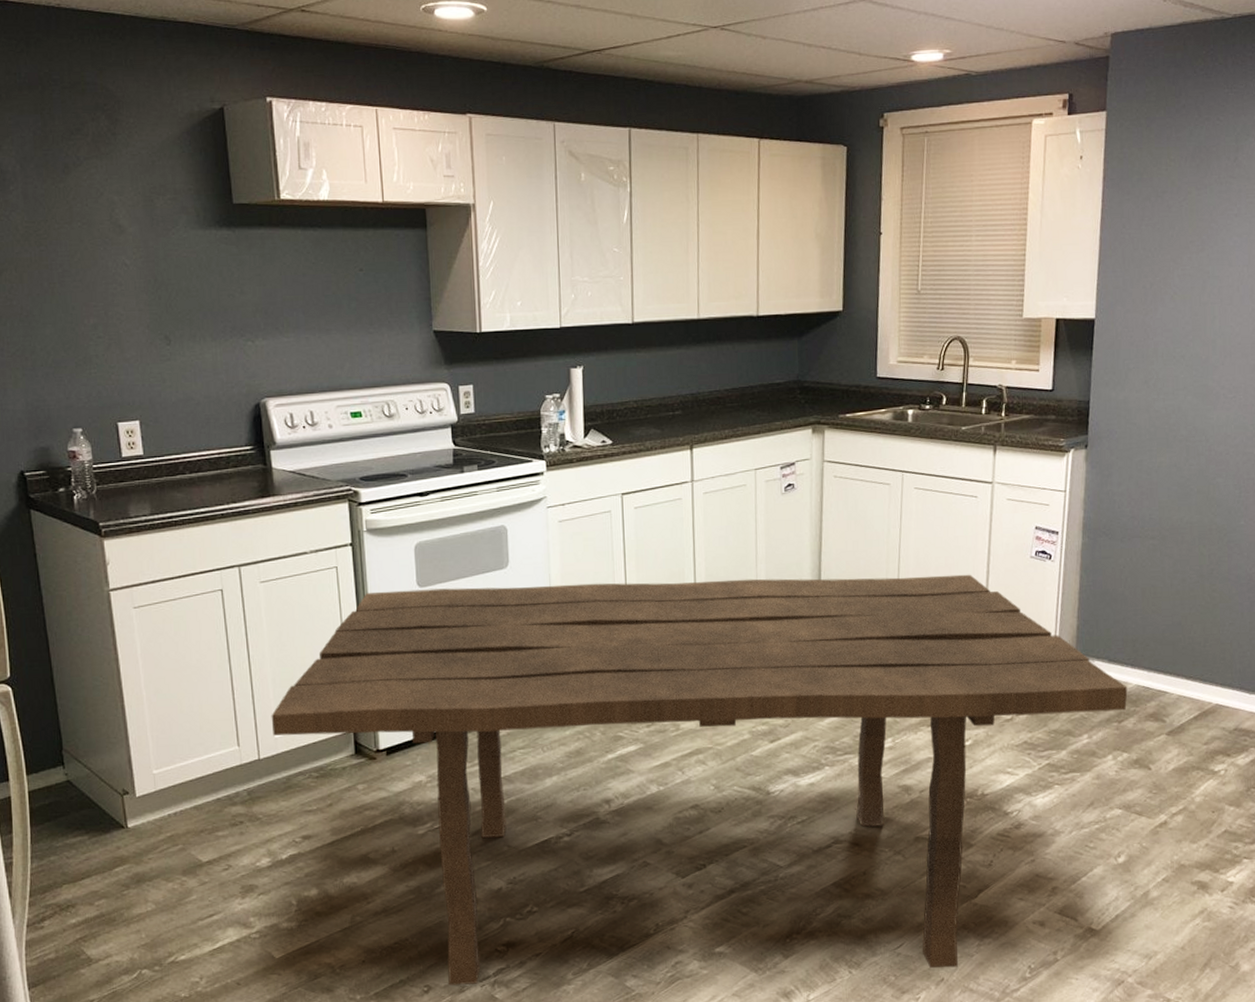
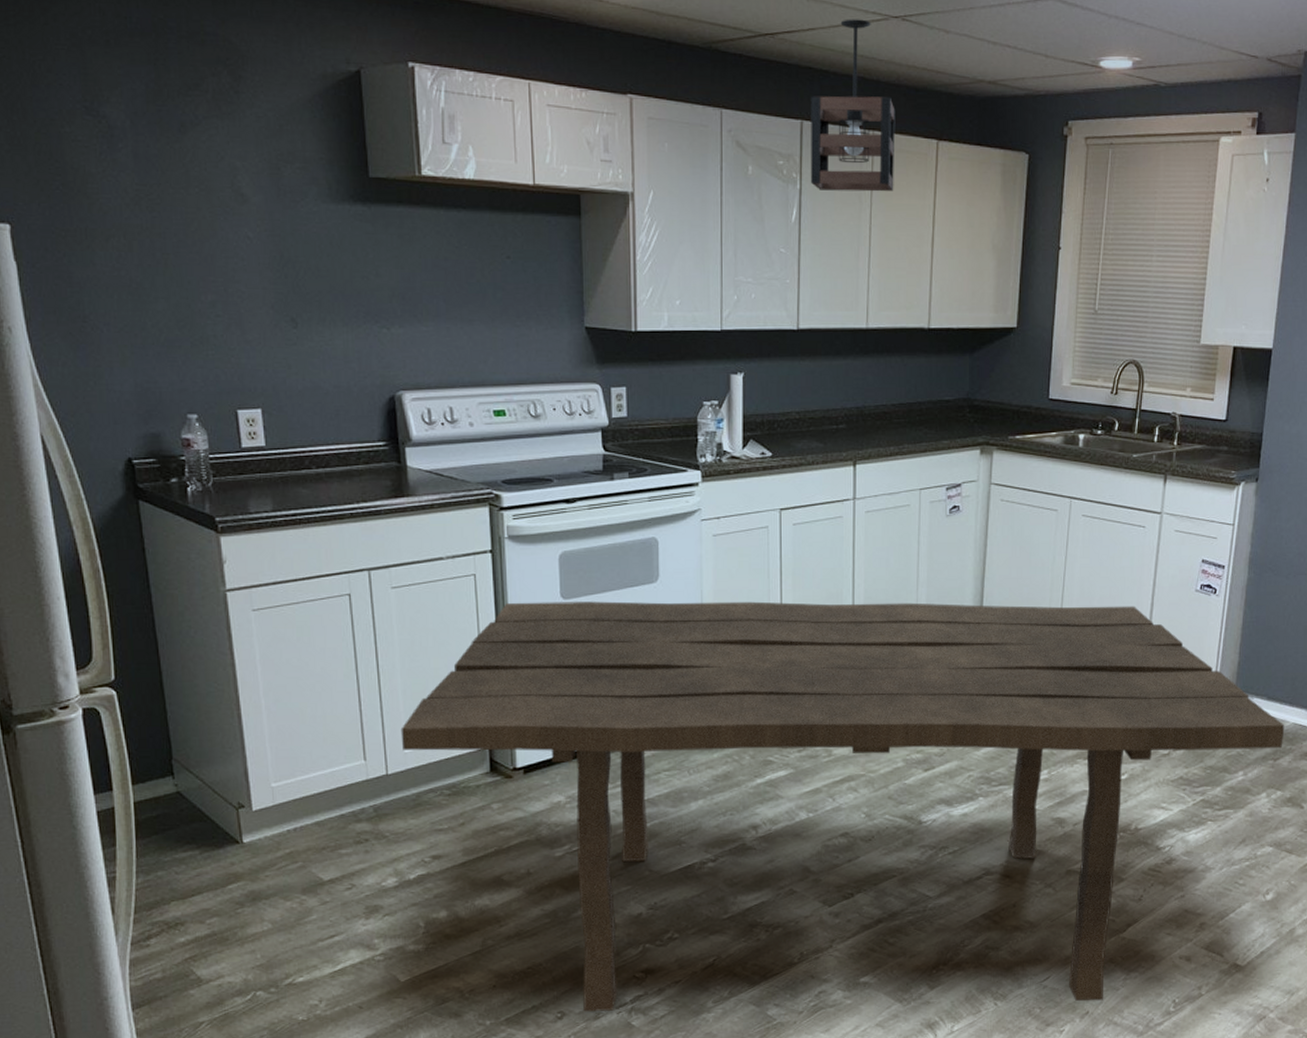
pendant light: none [637,31,719,192] -> present [810,19,895,192]

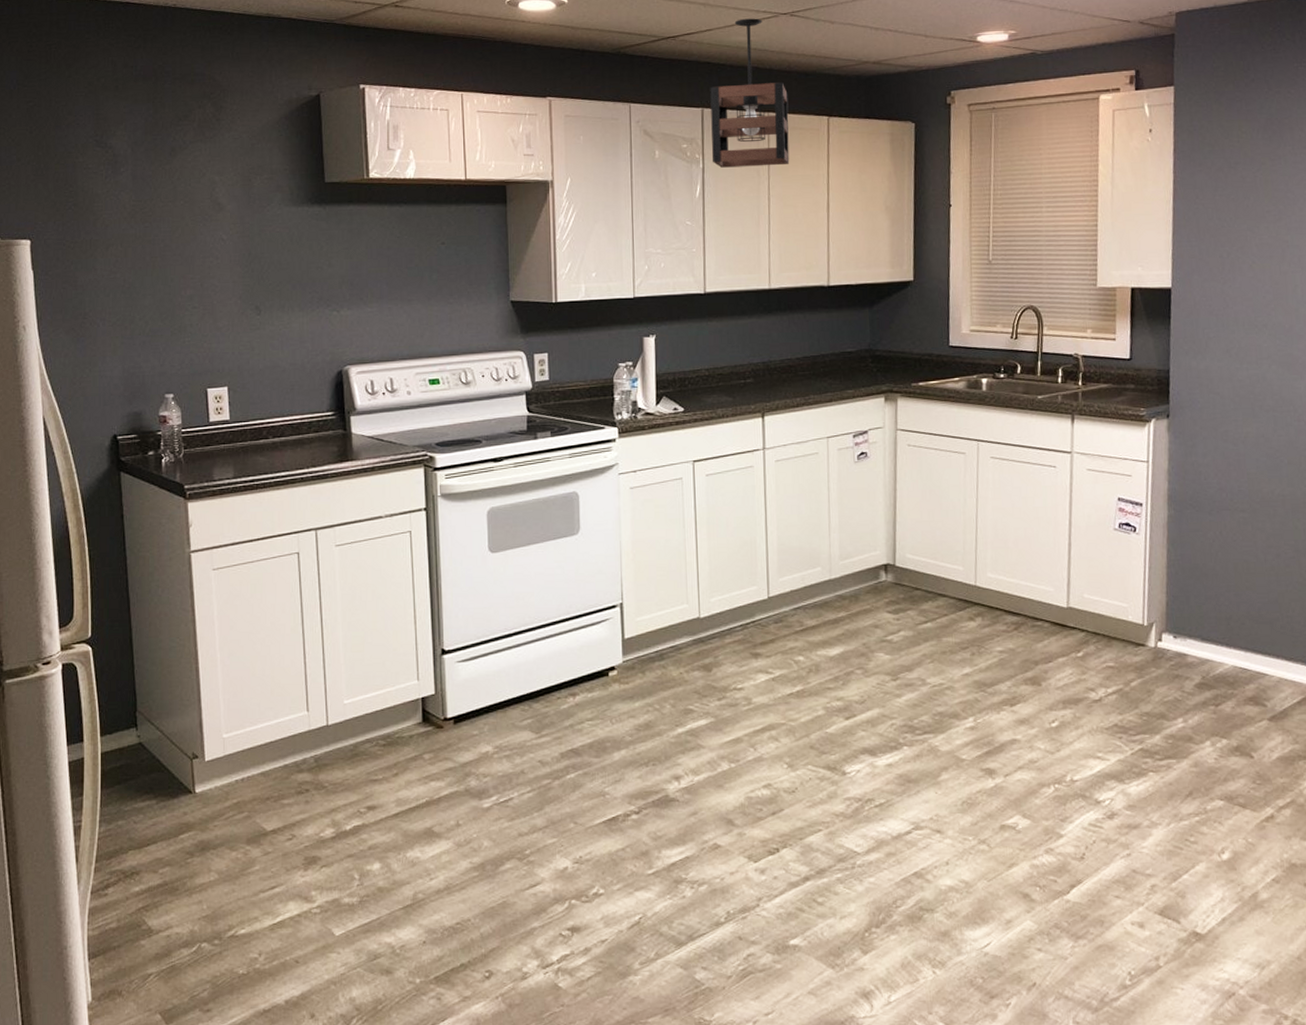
dining table: present [400,601,1285,1012] -> none [341,546,1224,972]

